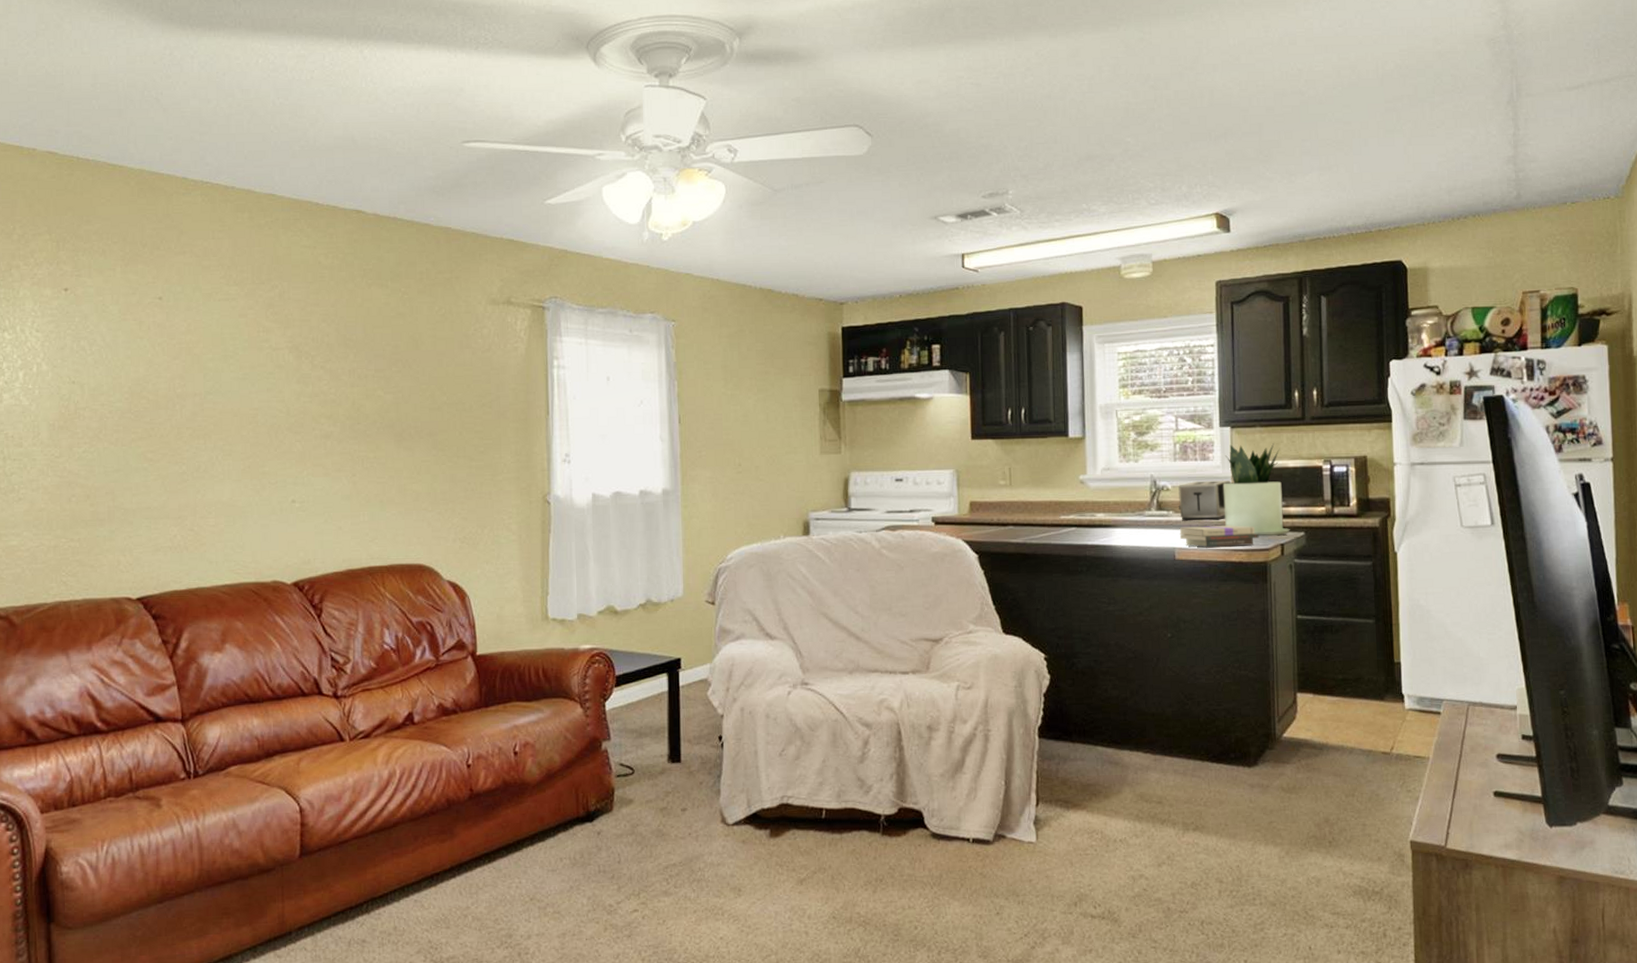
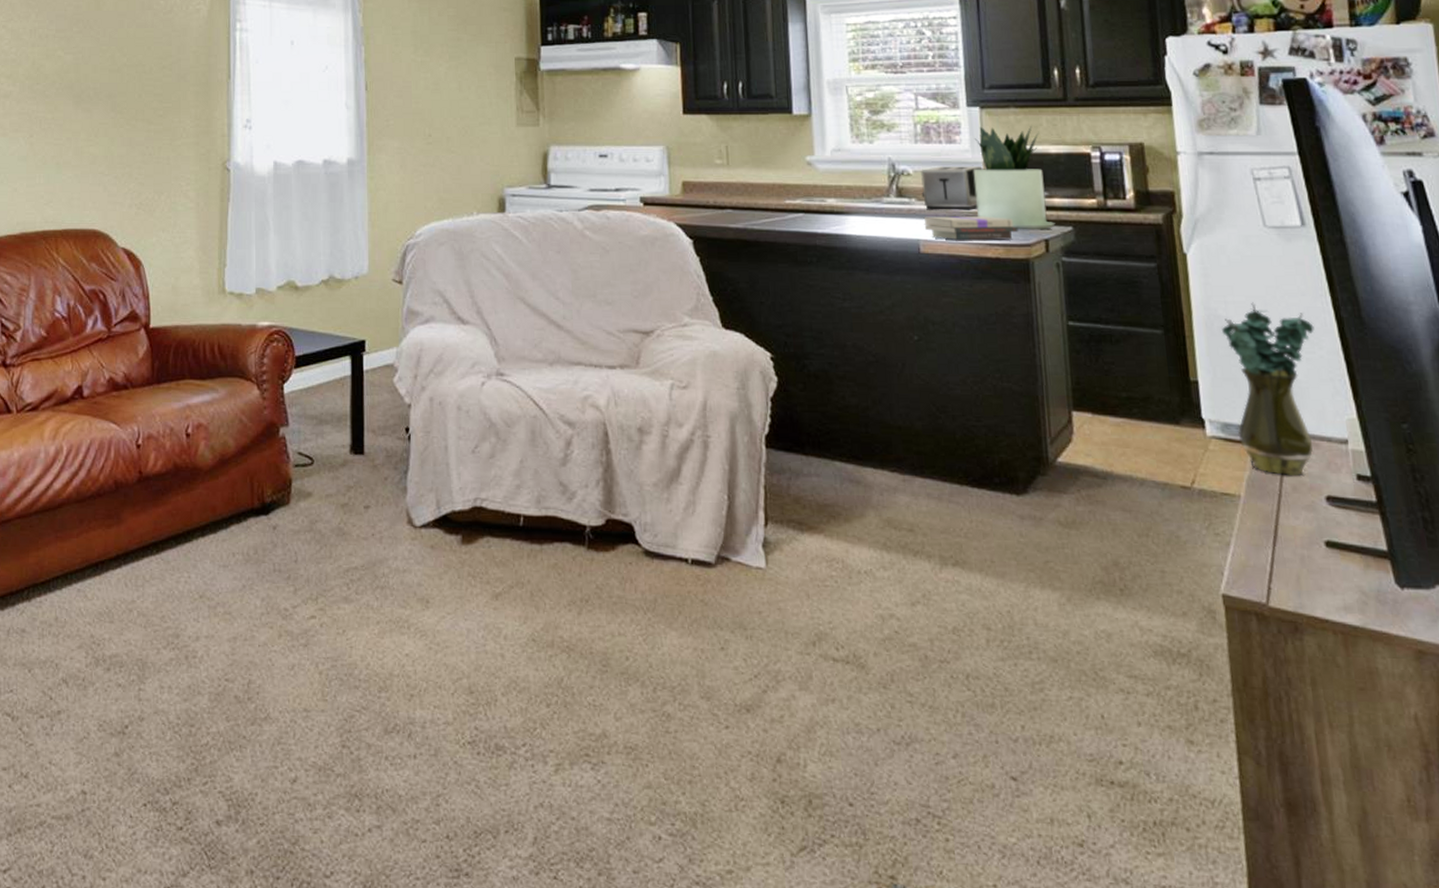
vase: none [1422,592,1496,738] -> present [1222,302,1314,475]

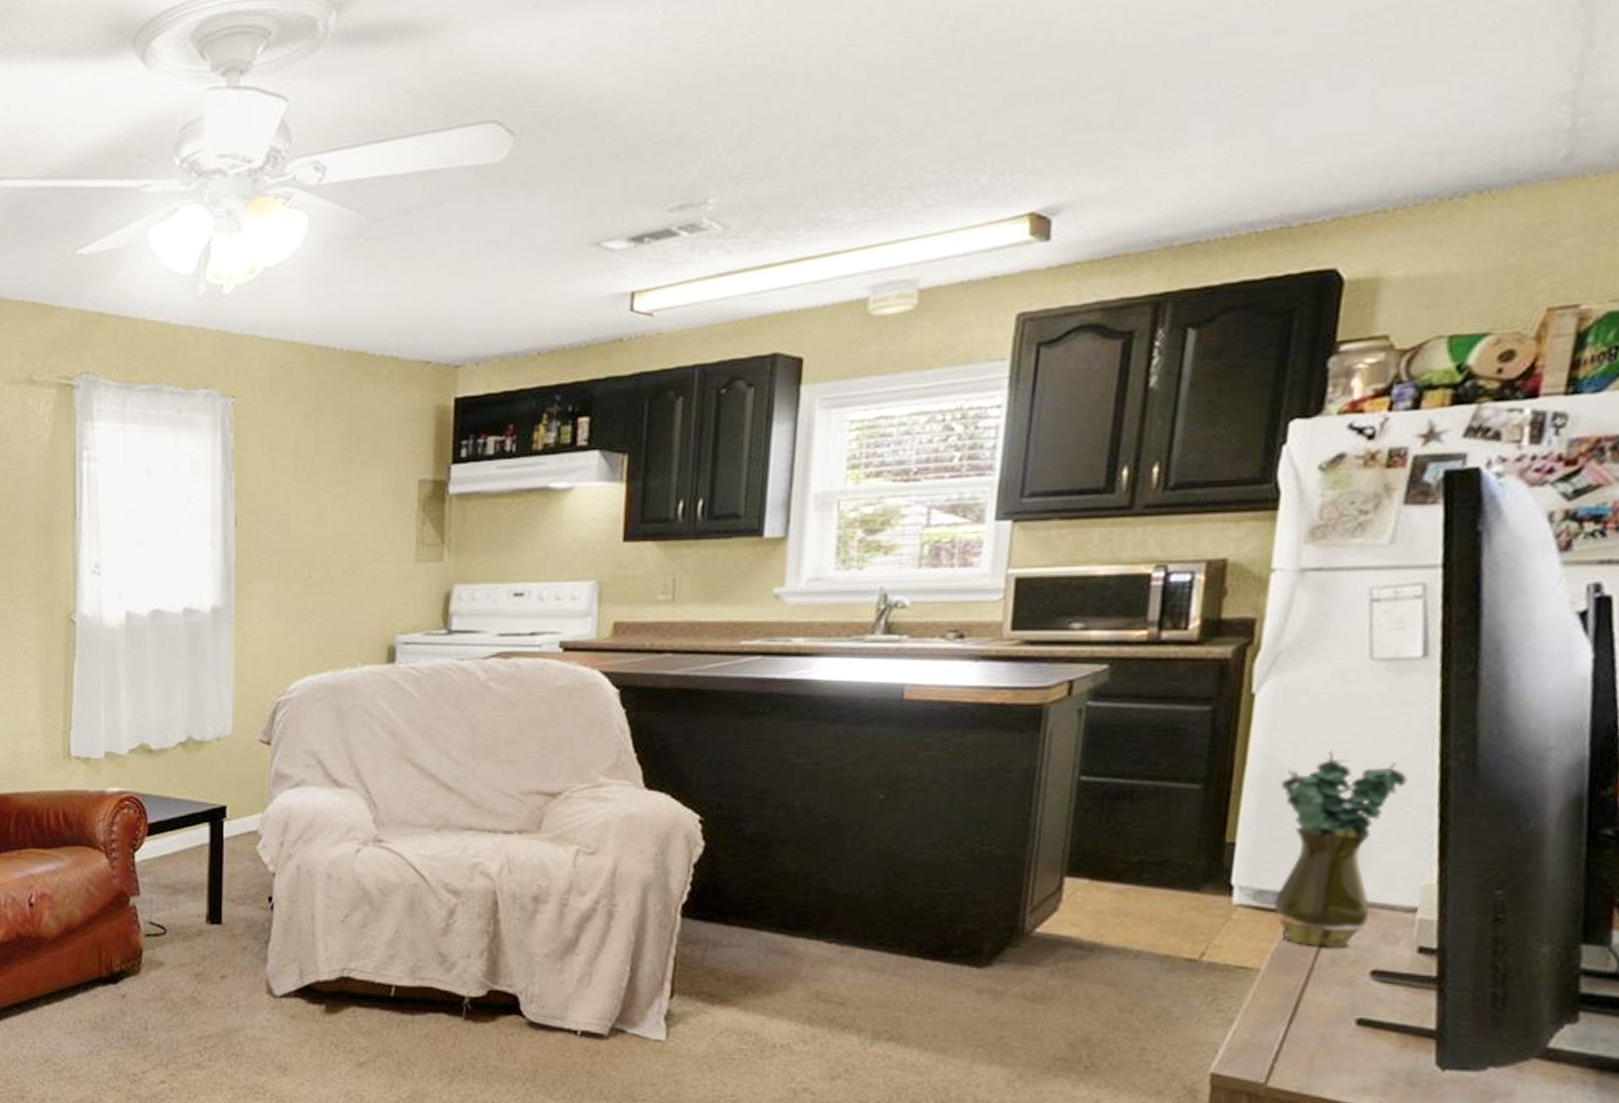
toaster: present [921,166,983,212] -> none [916,594,1003,649]
books: present [923,216,1019,240] -> none [913,654,1037,683]
planter: present [974,126,1055,230] -> none [986,542,1087,670]

